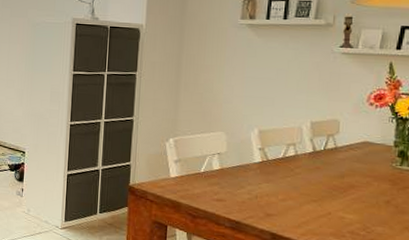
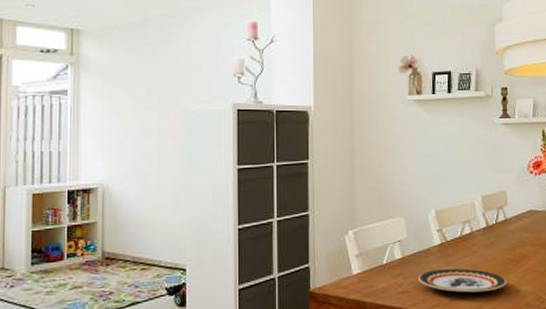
plate: none [235,184,330,213] -> present [418,268,507,293]

